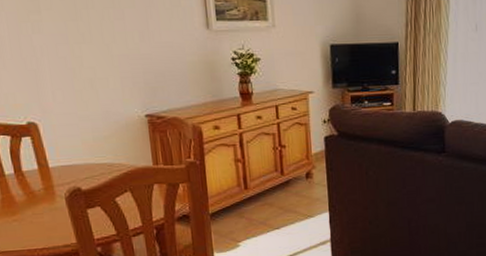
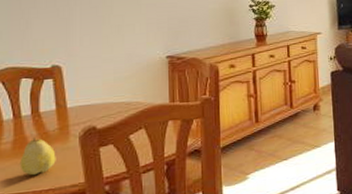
fruit: none [10,197,46,235] -> present [19,137,56,176]

